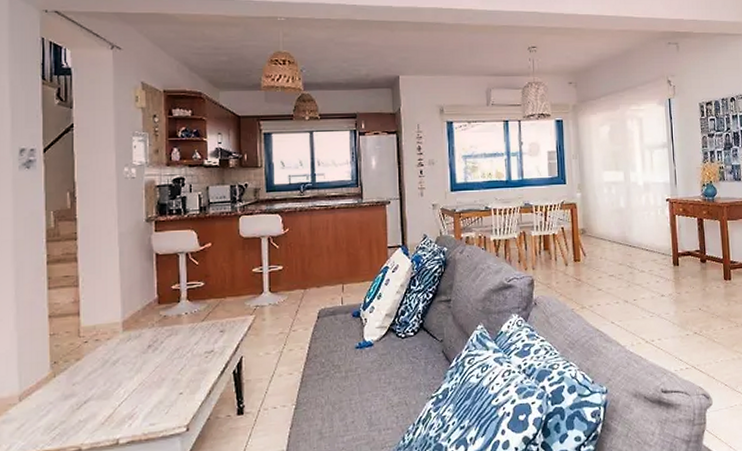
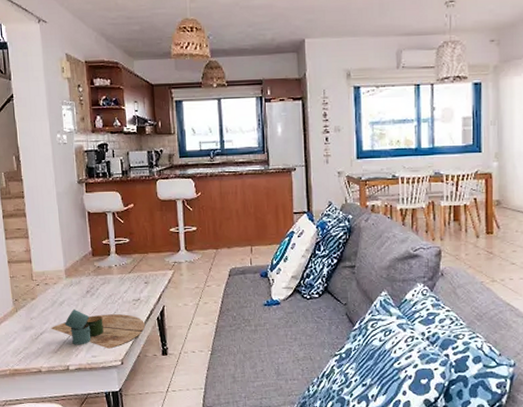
decorative tray: none [97,369,219,414] -> present [50,310,146,349]

